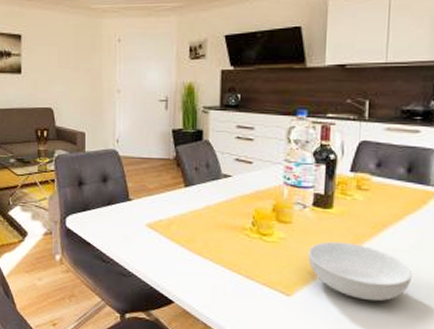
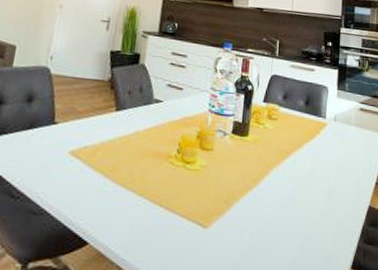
serving bowl: present [308,241,413,301] -> none [225,169,309,228]

